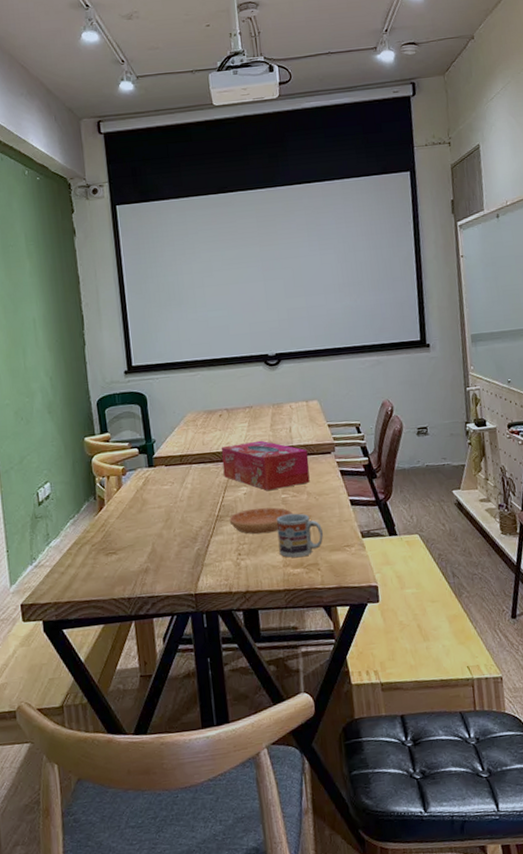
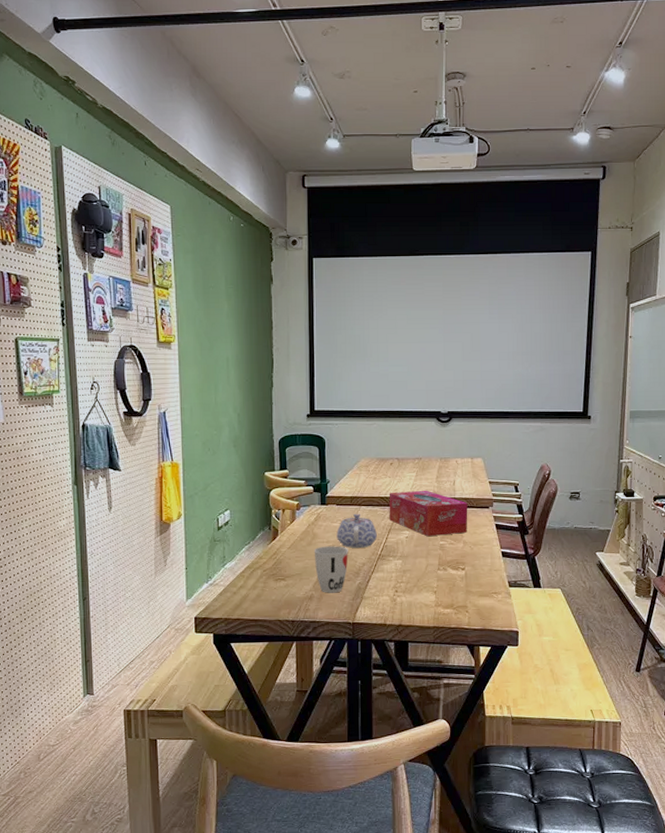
cup: none [145,510,184,564] -> present [314,546,348,593]
teapot: none [168,472,213,512] -> present [336,513,377,548]
saucer: present [229,507,293,535] -> none [390,551,448,575]
cup: present [276,513,324,558] -> none [432,559,475,599]

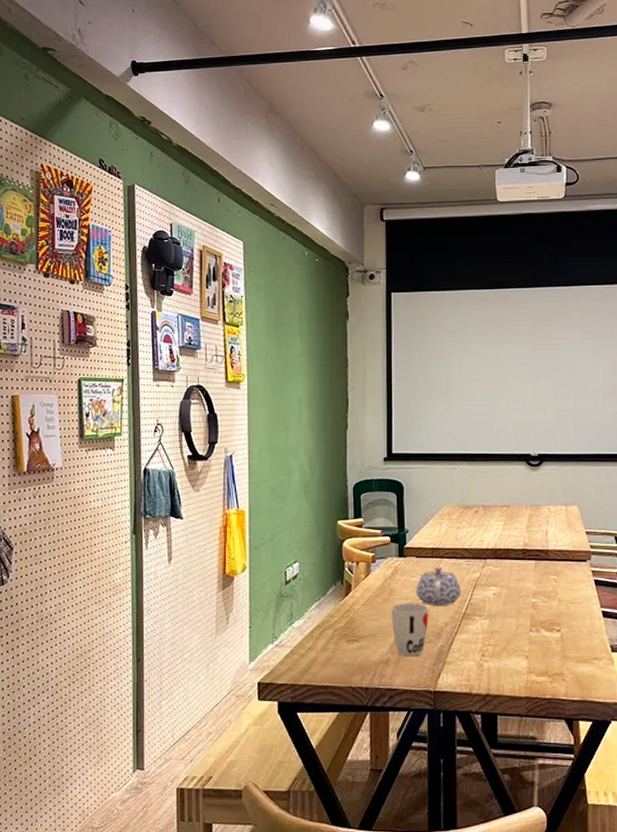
tissue box: present [389,490,468,536] -> none [474,541,563,592]

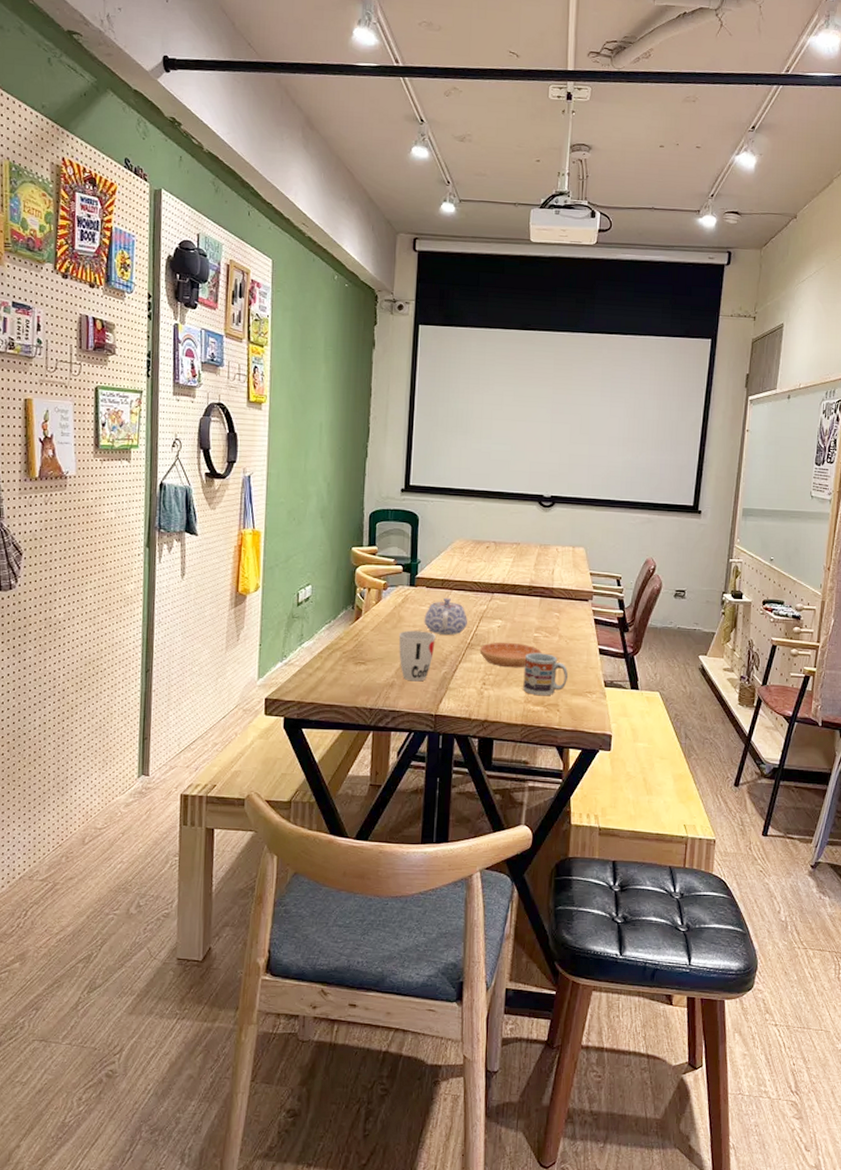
saucer: none [475,609,541,637] -> present [479,642,542,668]
cup: none [524,619,572,665] -> present [523,653,569,696]

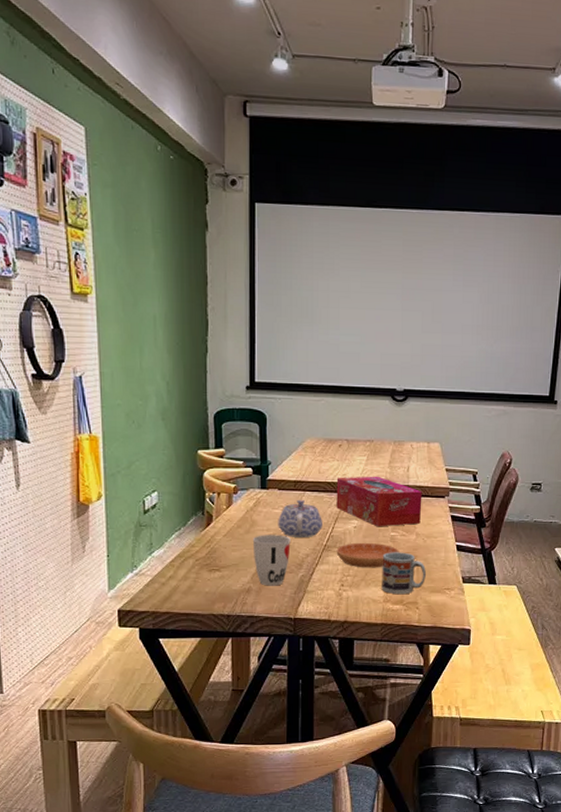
tissue box: none [481,577,566,627] -> present [336,476,422,526]

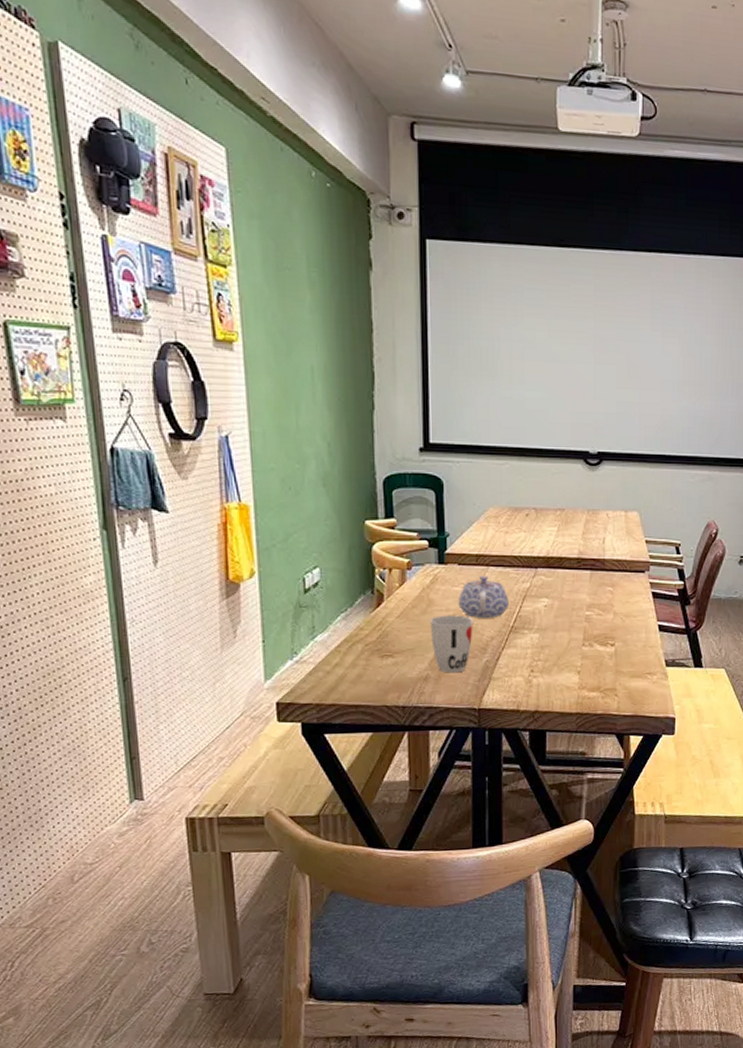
tissue box: present [336,476,422,526] -> none [524,548,620,605]
saucer: present [336,542,399,568] -> none [525,623,595,652]
cup: present [382,552,427,595] -> none [576,633,626,681]

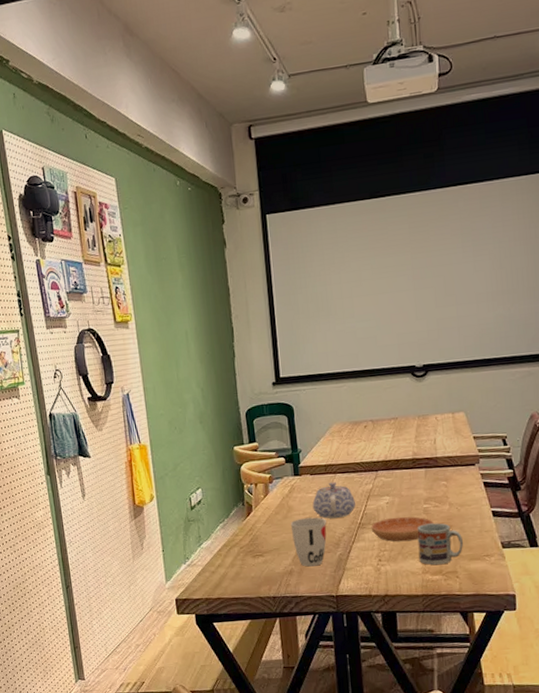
saucer: none [525,623,595,652] -> present [371,516,434,542]
cup: none [576,633,626,681] -> present [417,523,464,565]

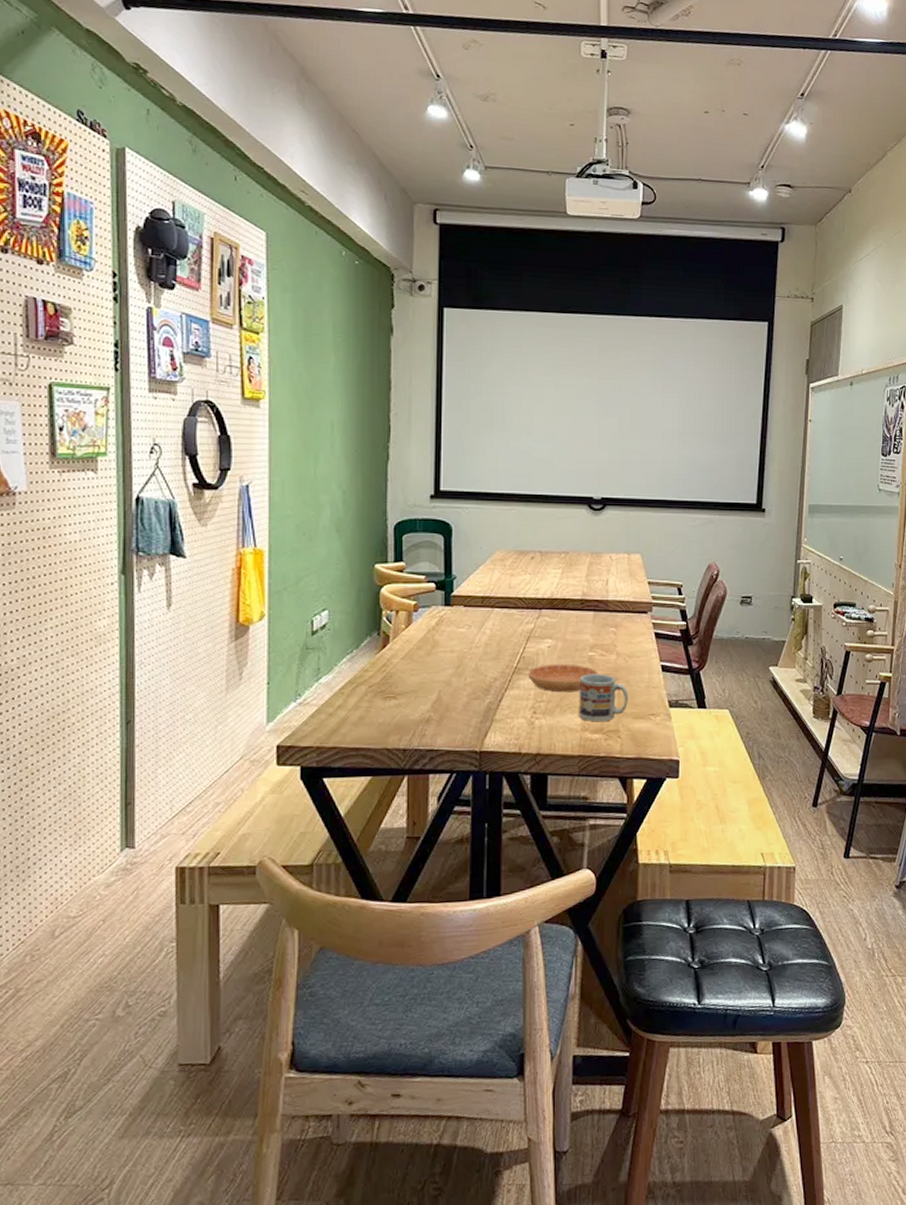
cup: present [290,517,327,567] -> none [434,656,477,715]
teapot: present [312,481,355,519] -> none [463,617,513,659]

